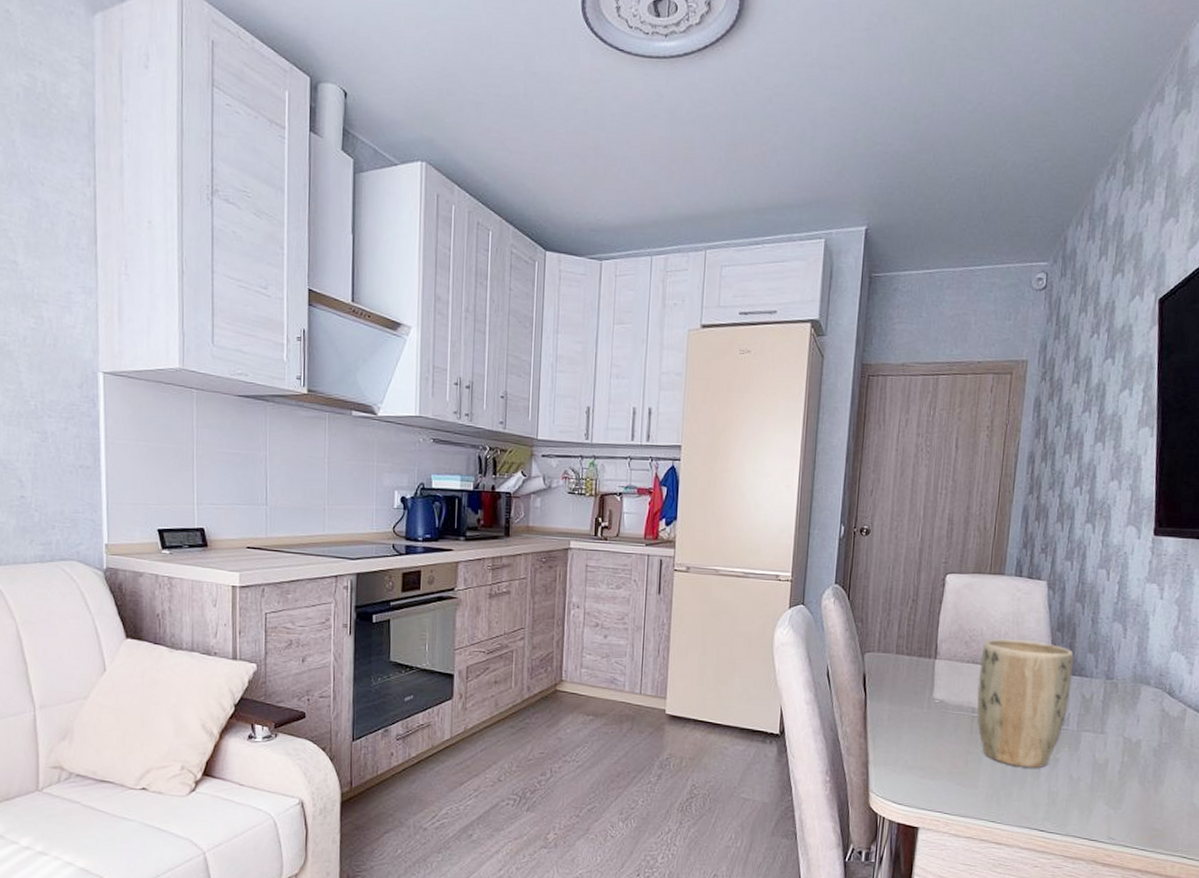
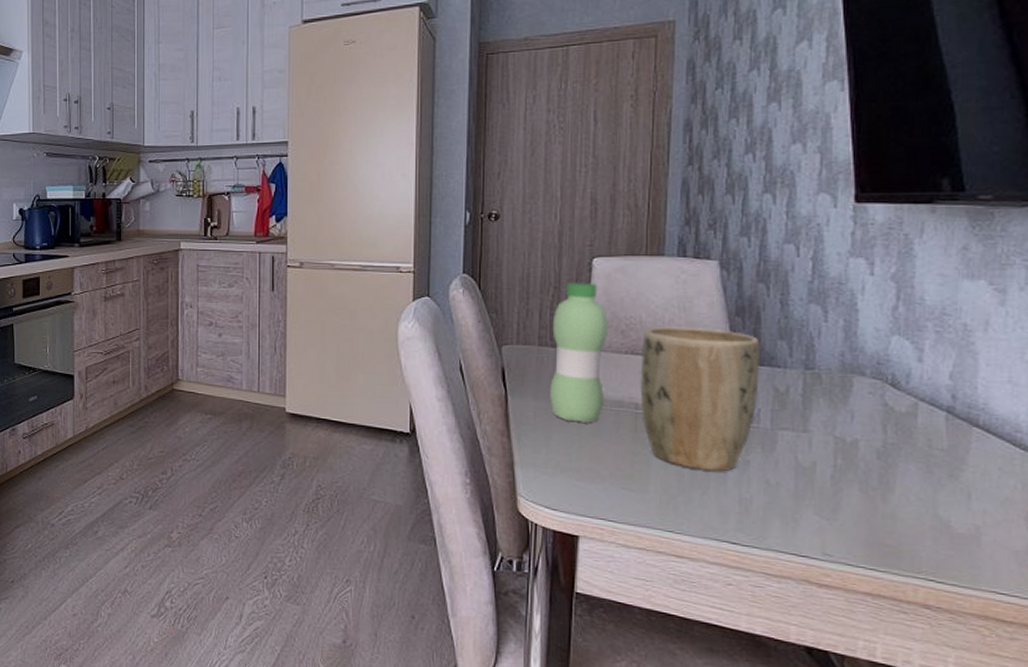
water bottle: none [902,596,955,725] -> present [550,282,608,423]

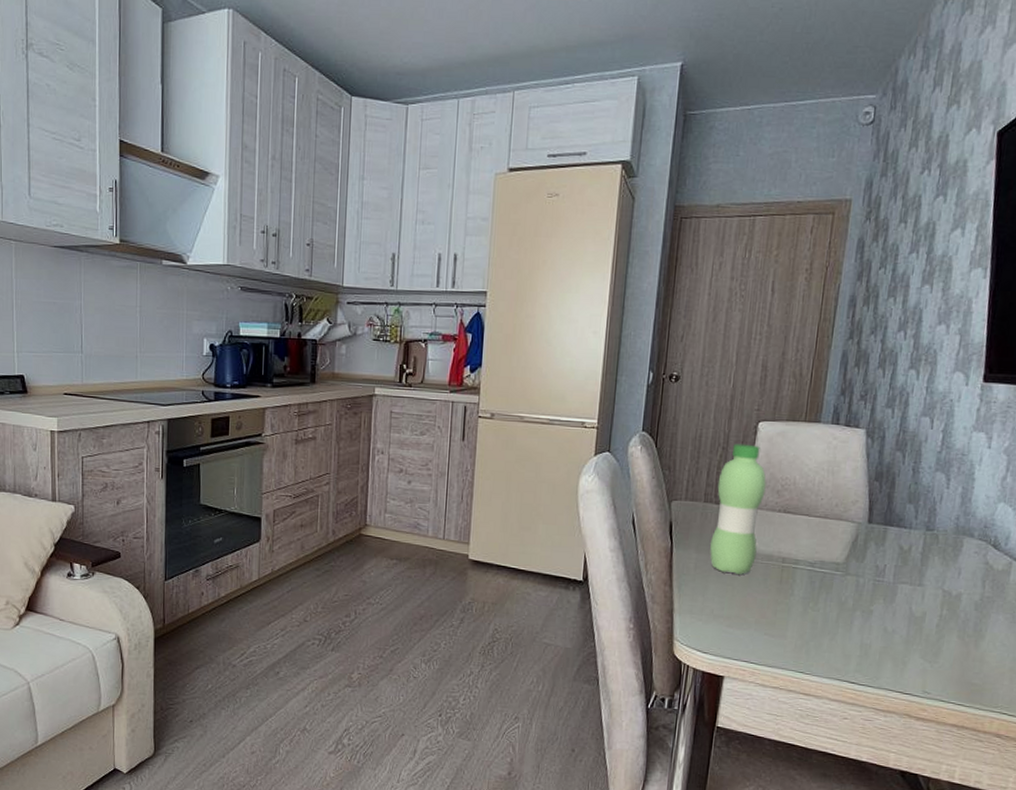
plant pot: present [640,326,761,472] -> none [787,487,892,620]

